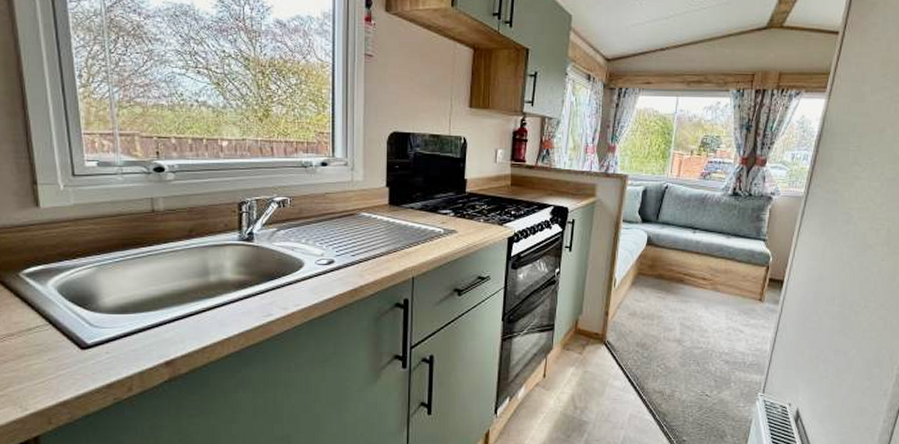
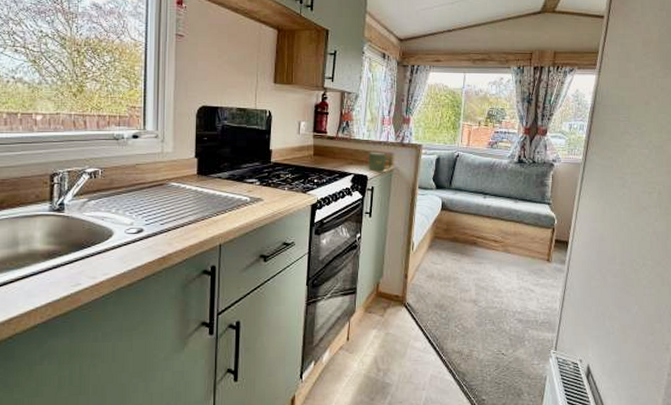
mug: none [569,182,594,205] -> present [368,152,391,173]

